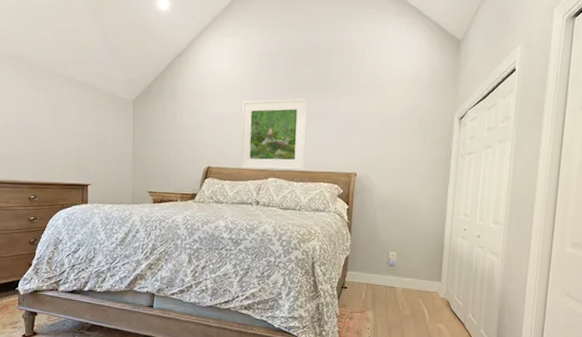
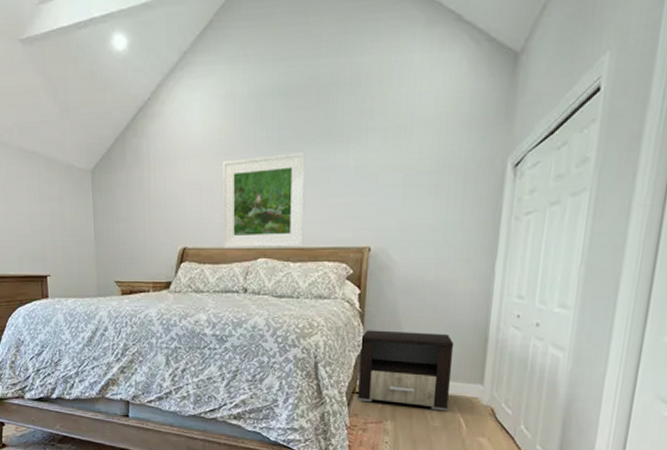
nightstand: none [346,237,419,303] -> present [358,330,454,411]

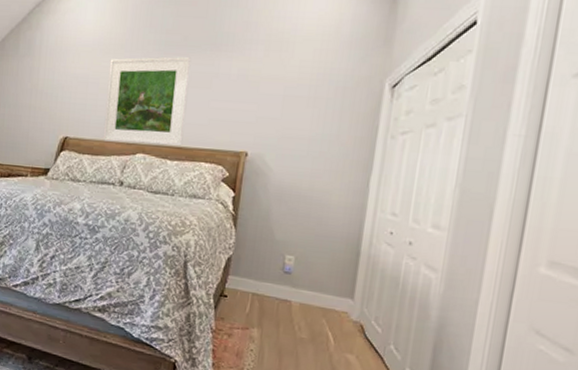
nightstand: present [358,330,454,411] -> none [225,233,326,323]

